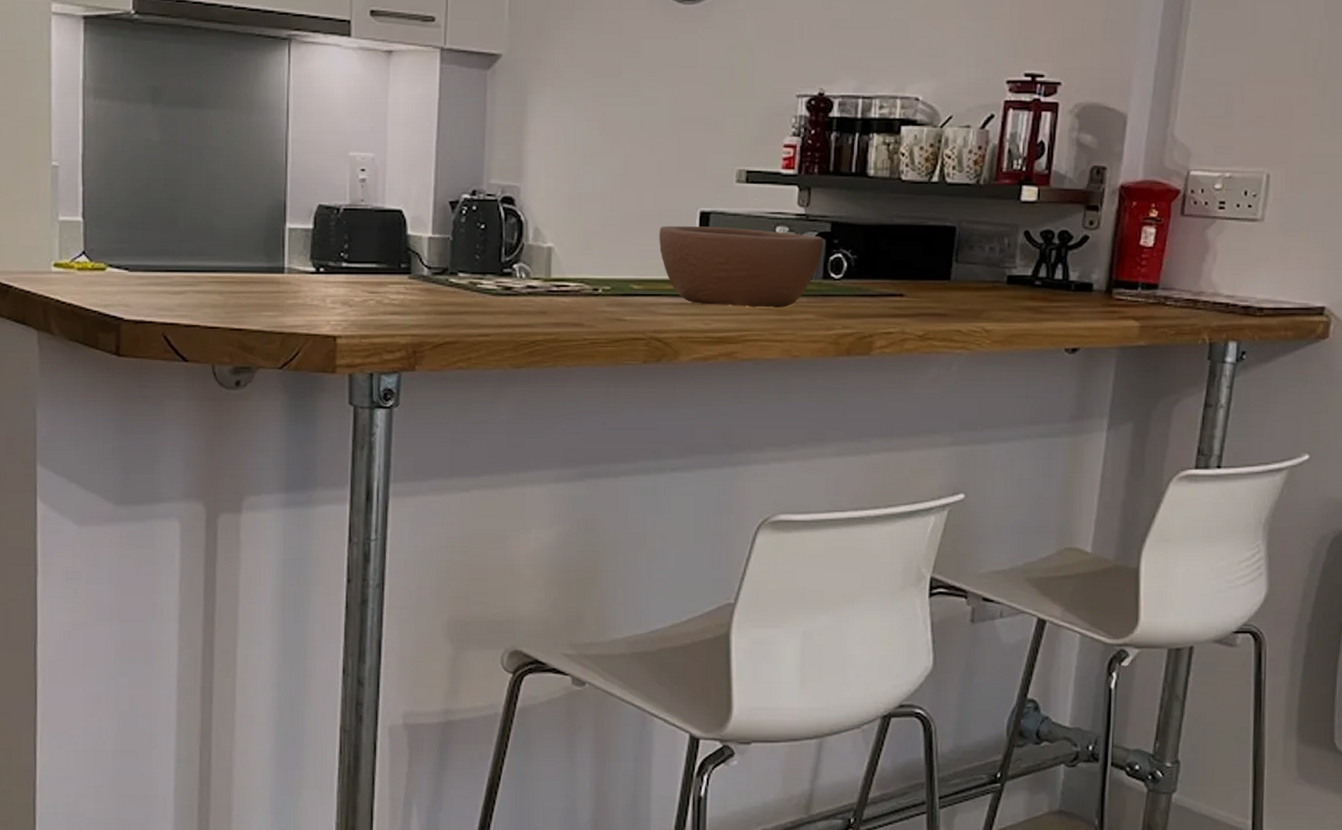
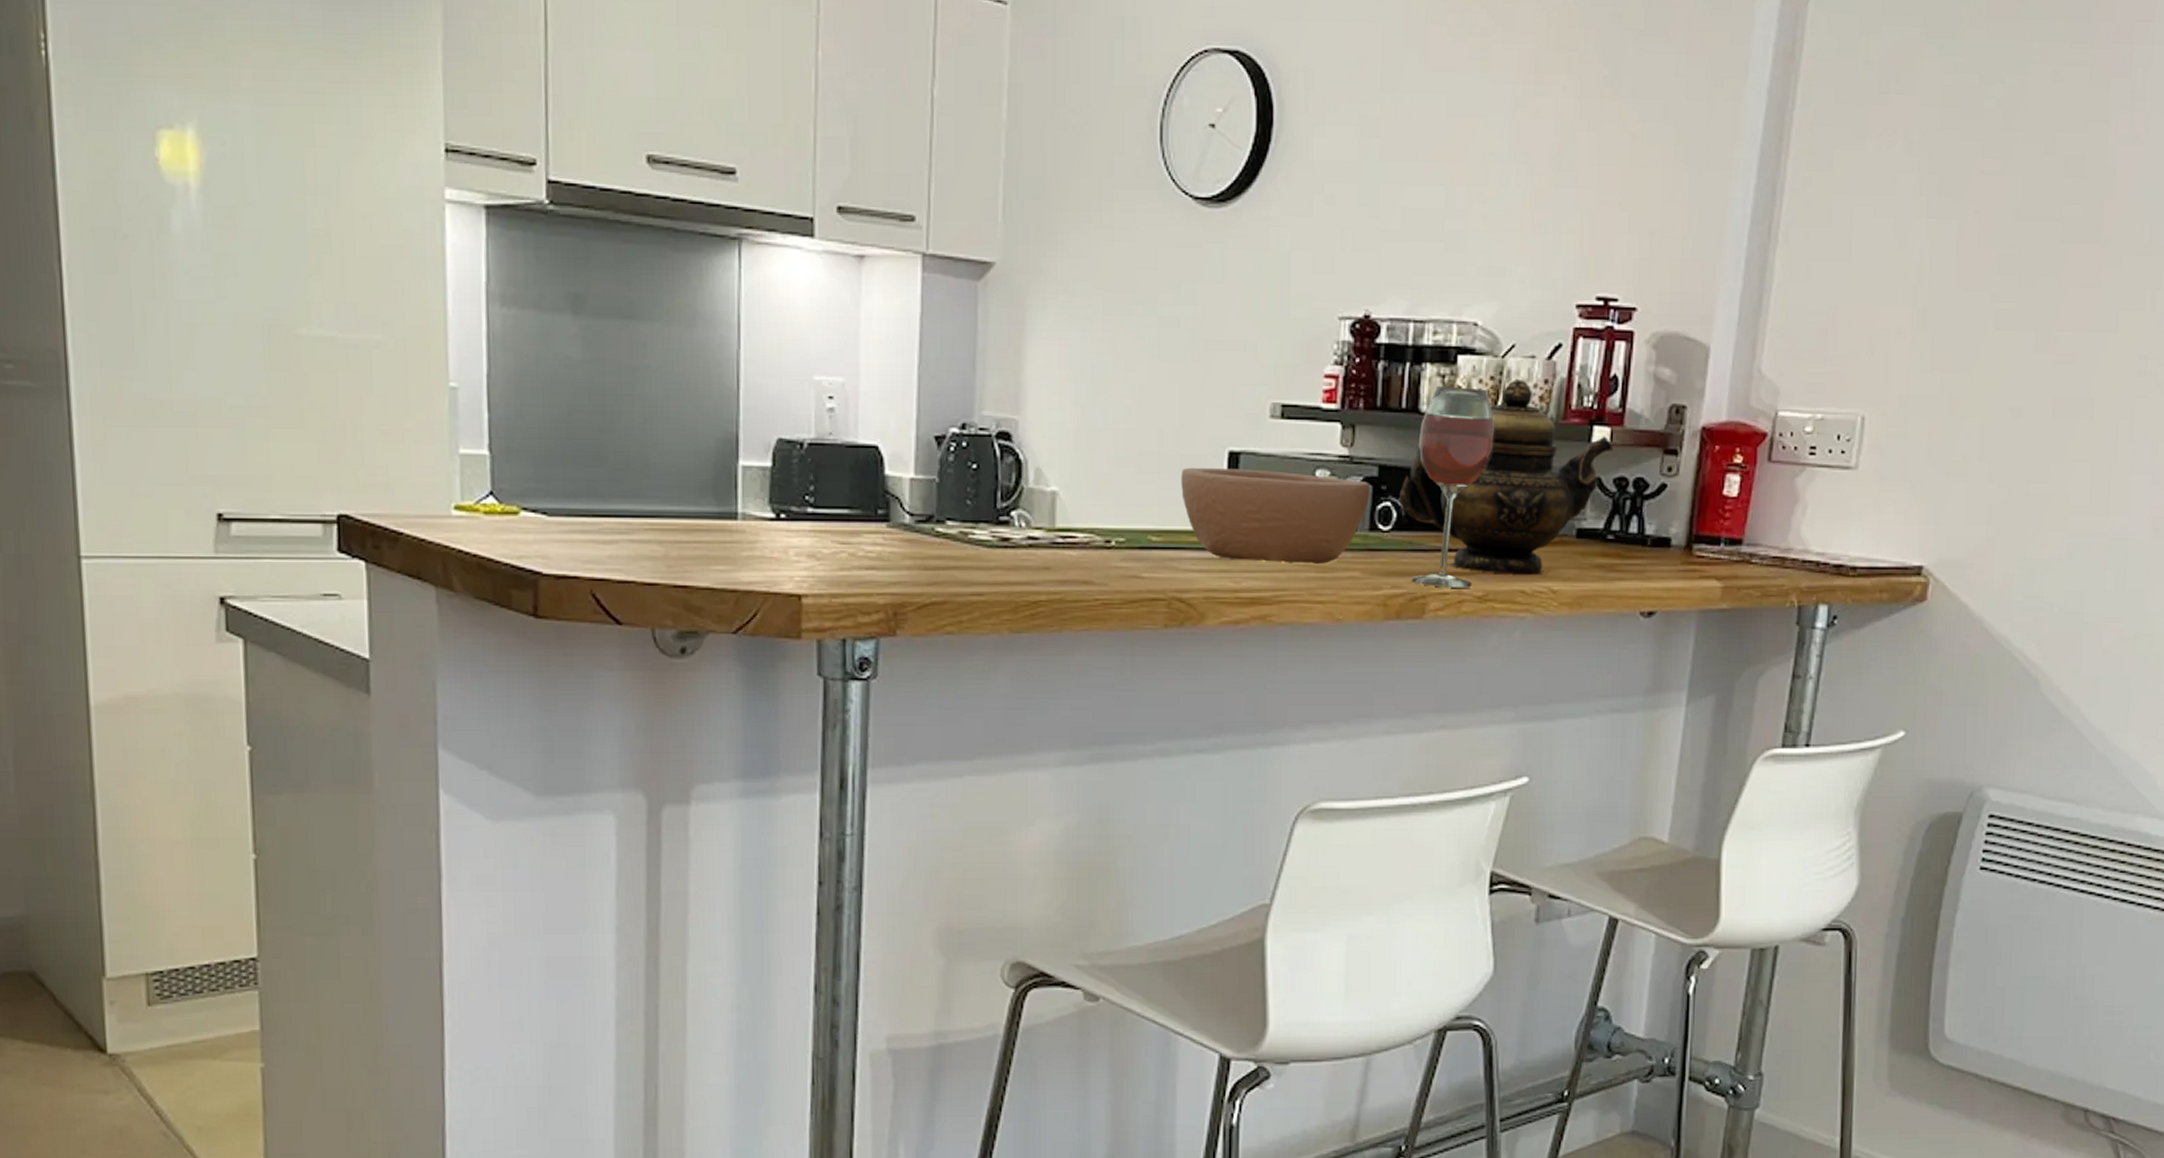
teapot: none [850,146,1041,316] -> present [1400,379,1614,575]
wineglass: none [860,152,934,328] -> present [1411,385,1495,588]

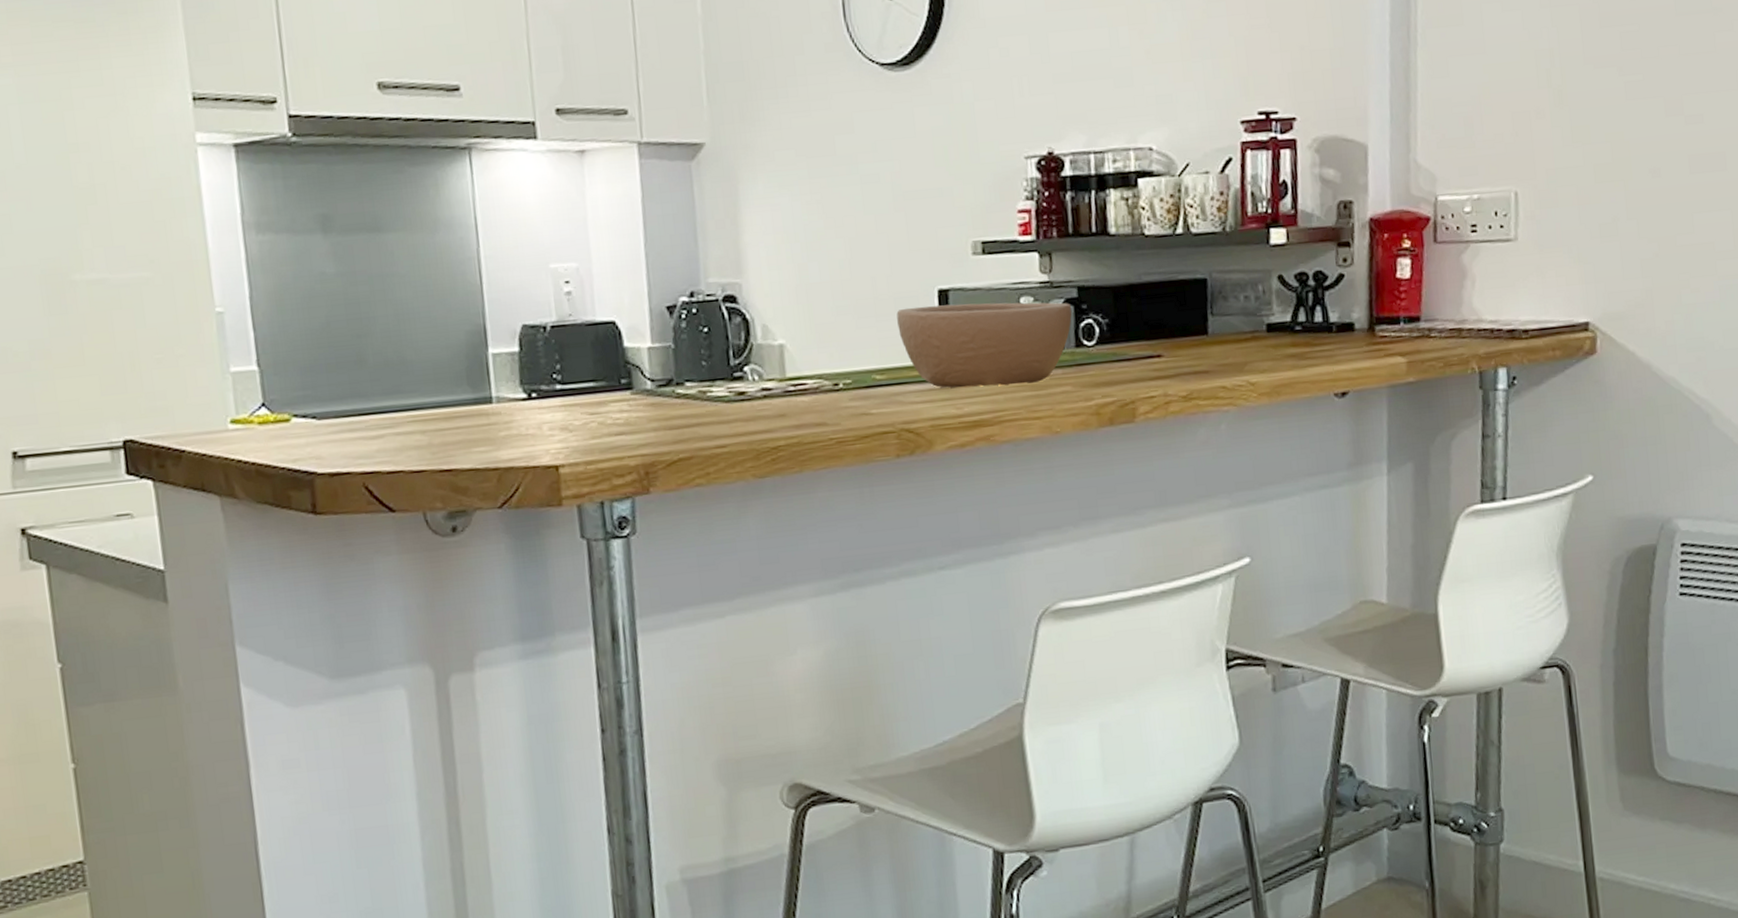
teapot: present [1400,379,1614,575] -> none [1100,194,1291,374]
wineglass: present [1411,385,1495,588] -> none [1111,206,1181,392]

